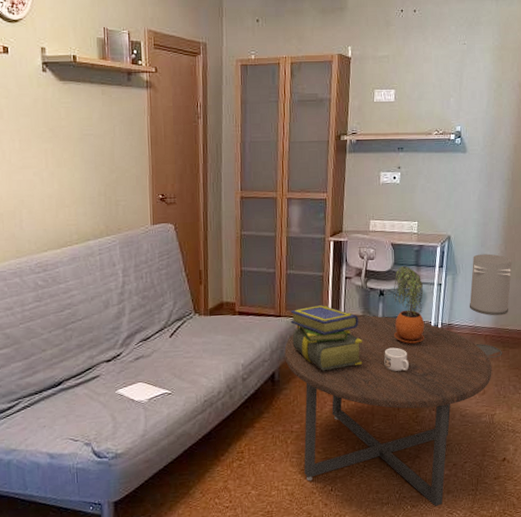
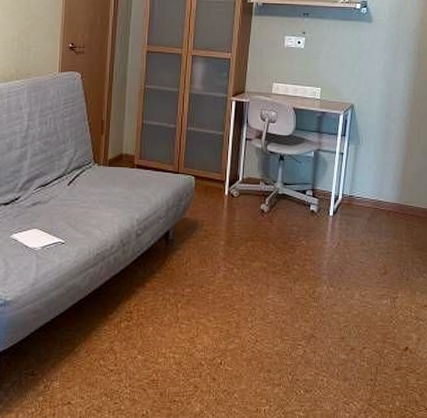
coffee table: present [284,315,492,506] -> none [180,180,395,394]
stack of books: present [290,305,363,371] -> none [188,165,260,234]
mug: present [384,347,409,372] -> none [282,215,307,242]
potted plant: present [392,266,425,345] -> none [292,132,325,214]
trash can: present [469,253,512,358] -> none [371,125,417,236]

